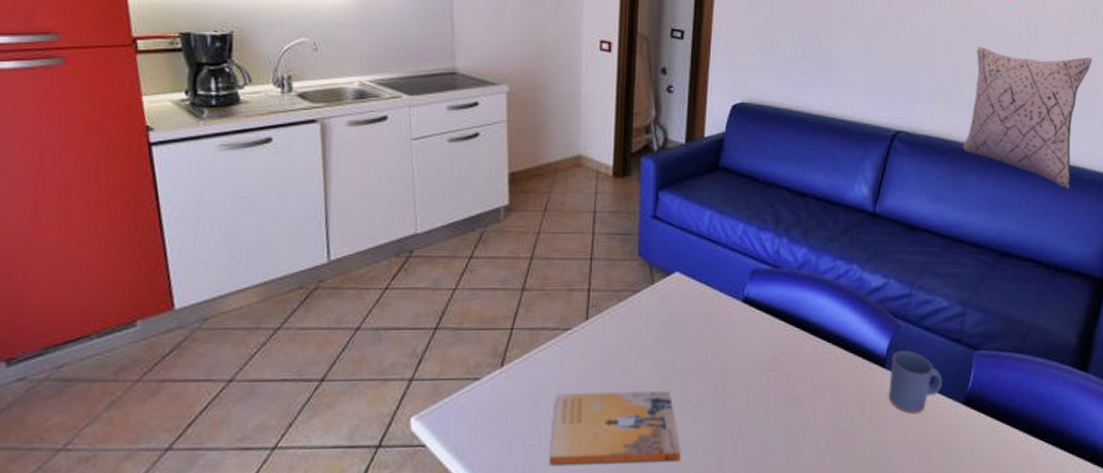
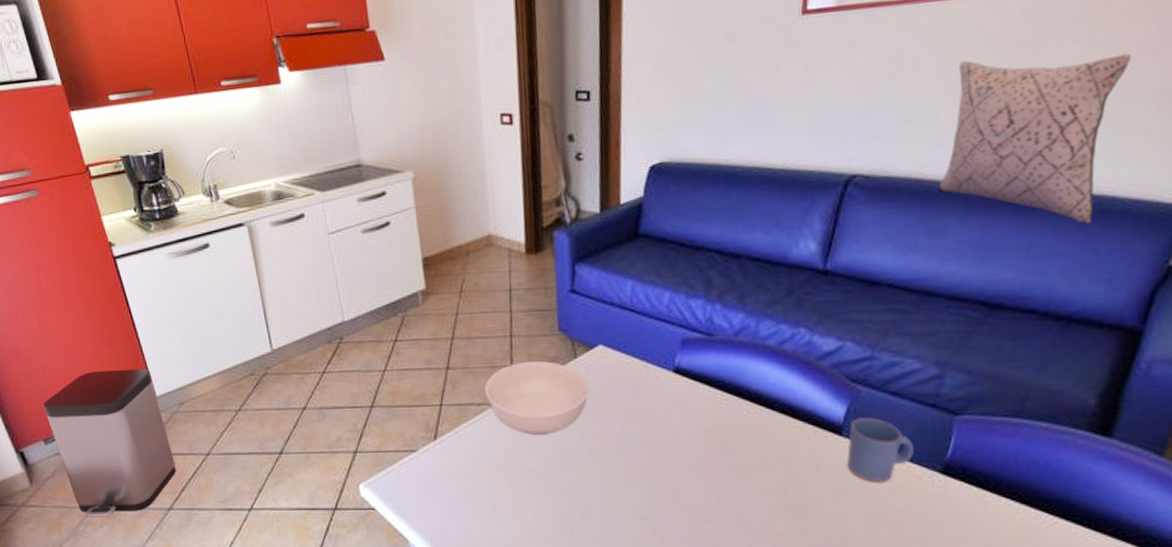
pedal bin: none [14,275,186,462] -> present [43,368,176,518]
book: present [550,391,680,466] -> none [487,461,616,528]
bowl: none [559,285,663,364] -> present [484,360,589,436]

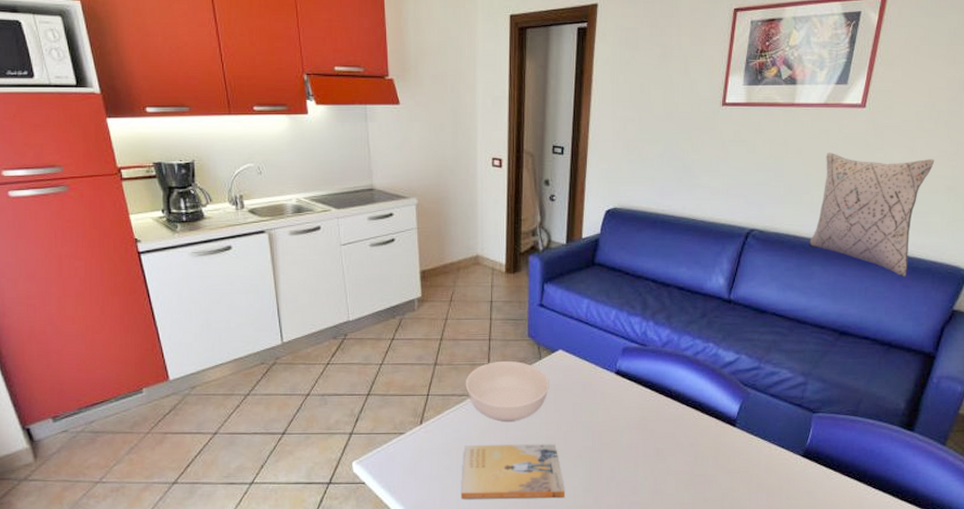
pedal bin: present [43,368,176,518] -> none [55,354,183,491]
book: none [487,461,616,528] -> present [461,444,564,500]
mug: present [847,417,914,482] -> none [739,413,784,463]

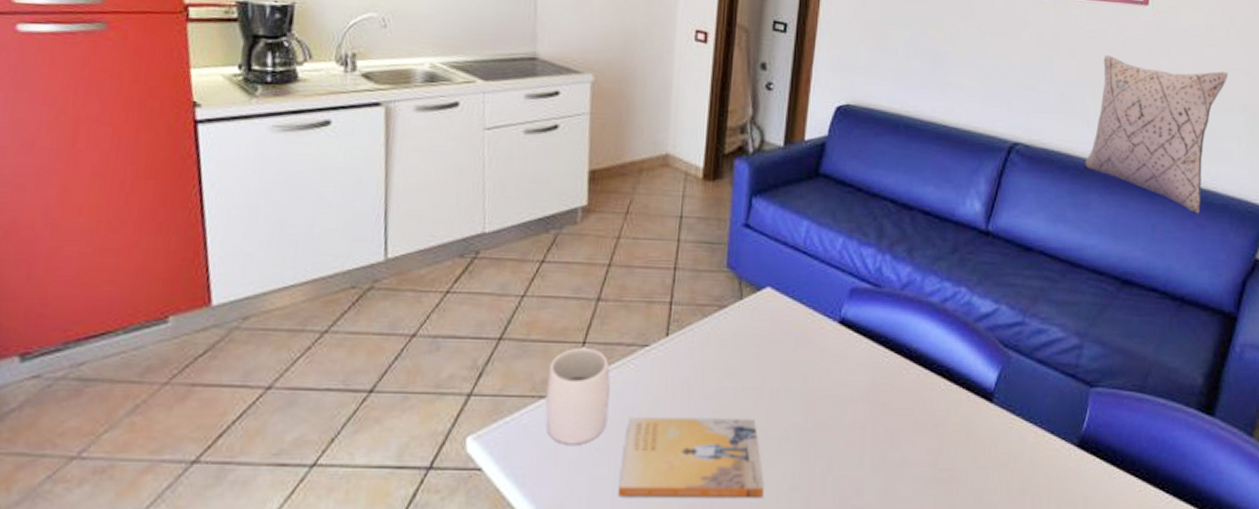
mug: none [404,397,449,465] -> present [545,345,610,445]
bowl: present [465,360,549,423] -> none [636,298,751,386]

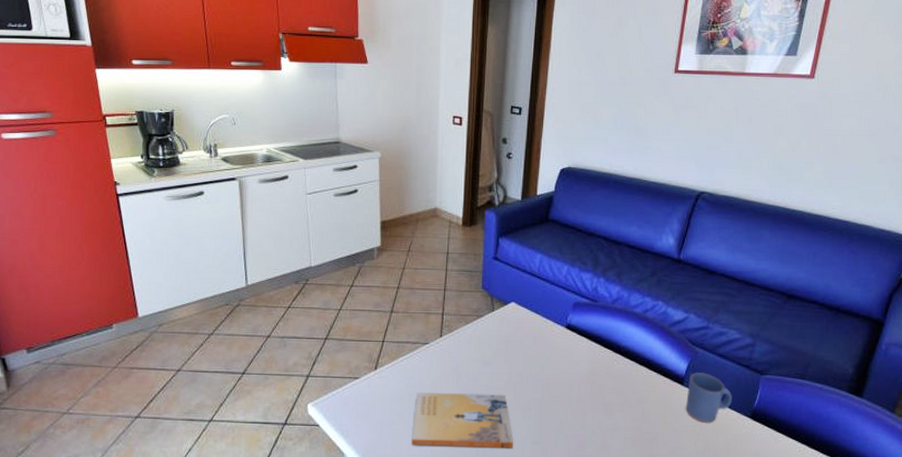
mug: present [545,345,610,445] -> none [359,343,403,410]
mug: none [996,385,1054,454] -> present [686,372,732,423]
pillow: present [1083,55,1229,214] -> none [757,121,883,244]

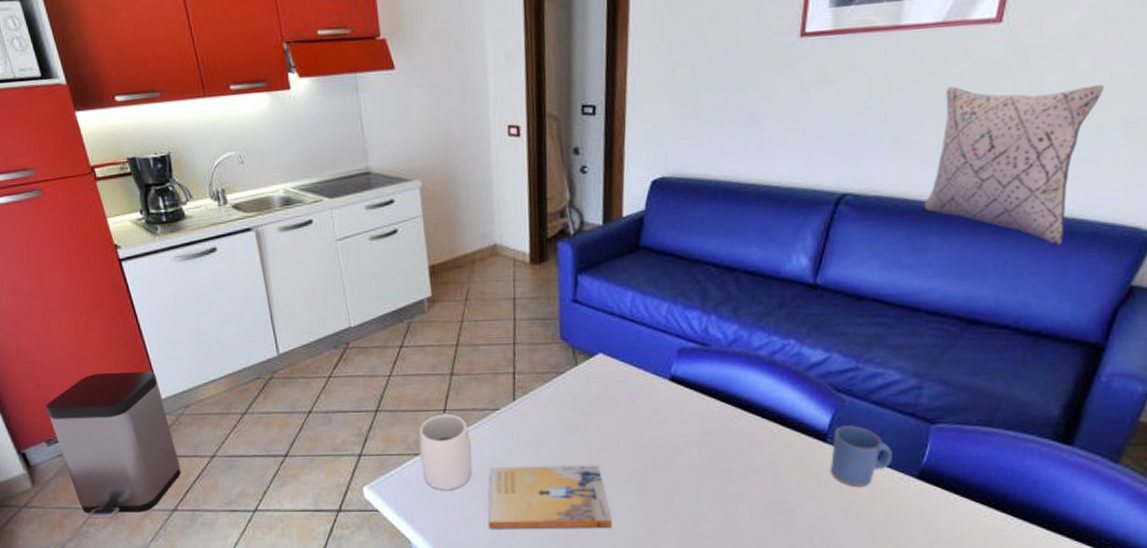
pedal bin: none [31,290,148,422] -> present [45,371,181,518]
mug: none [359,343,403,410] -> present [418,412,472,490]
pillow: none [757,121,883,244] -> present [922,85,1105,245]

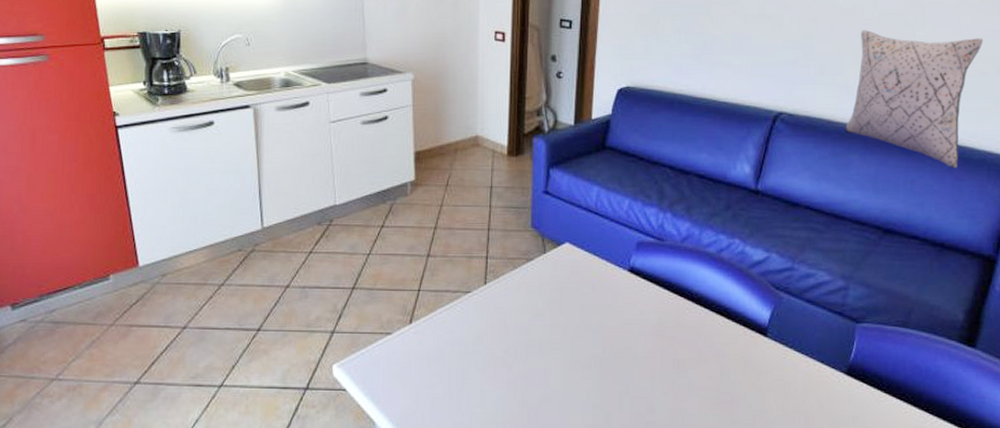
pedal bin: present [45,371,181,518] -> none [16,236,149,389]
mug: present [418,412,472,490] -> none [391,292,442,371]
book: present [488,465,612,529] -> none [454,350,571,414]
mug: present [831,425,892,487] -> none [771,321,824,380]

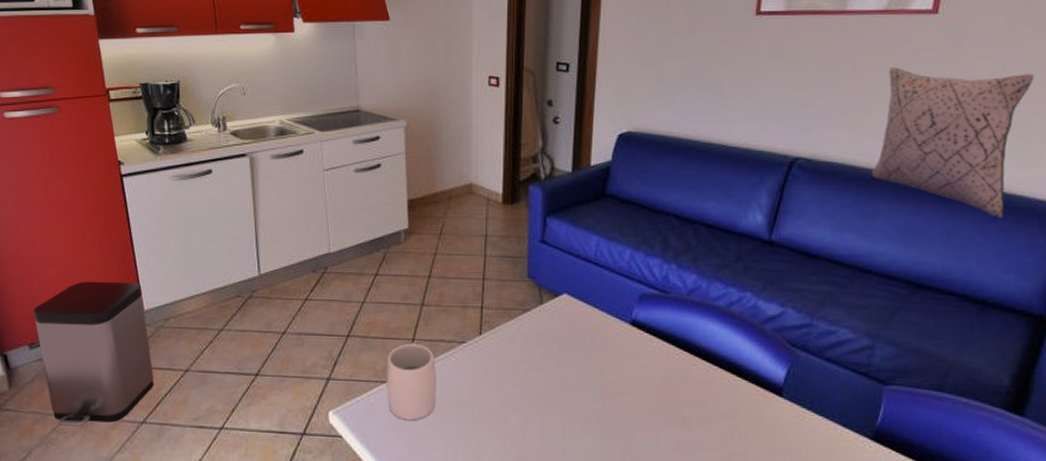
pedal bin: none [16,236,149,389] -> present [33,281,154,426]
mug: none [391,292,442,371] -> present [386,342,436,421]

